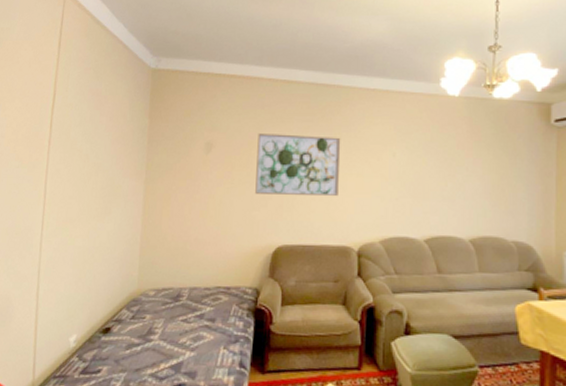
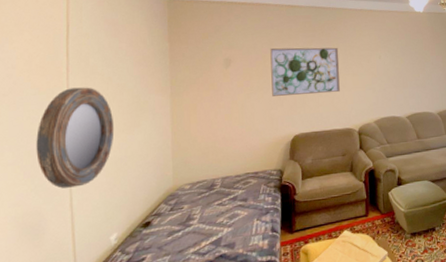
home mirror: none [12,163,87,275] -> present [36,87,115,189]

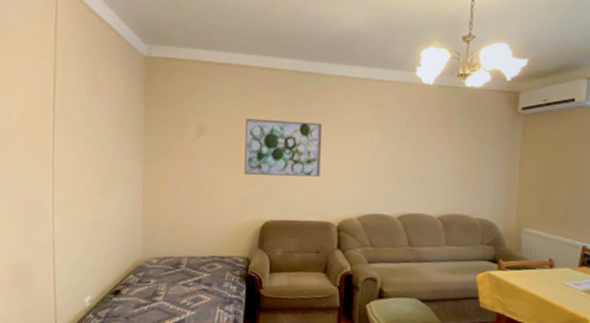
home mirror: present [36,87,115,189] -> none [27,145,92,245]

